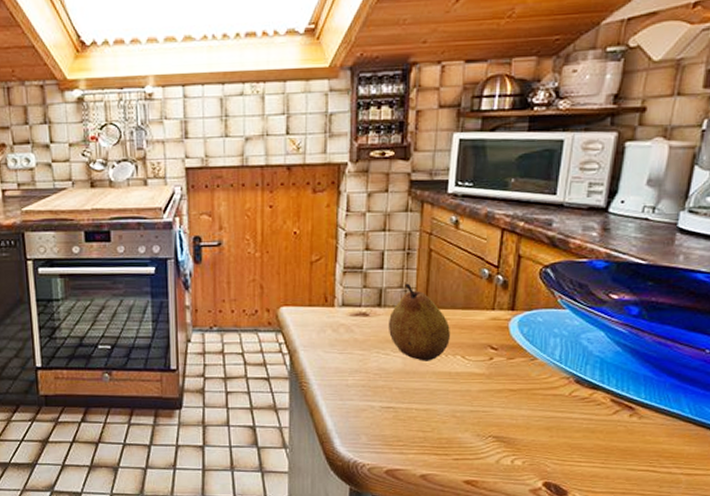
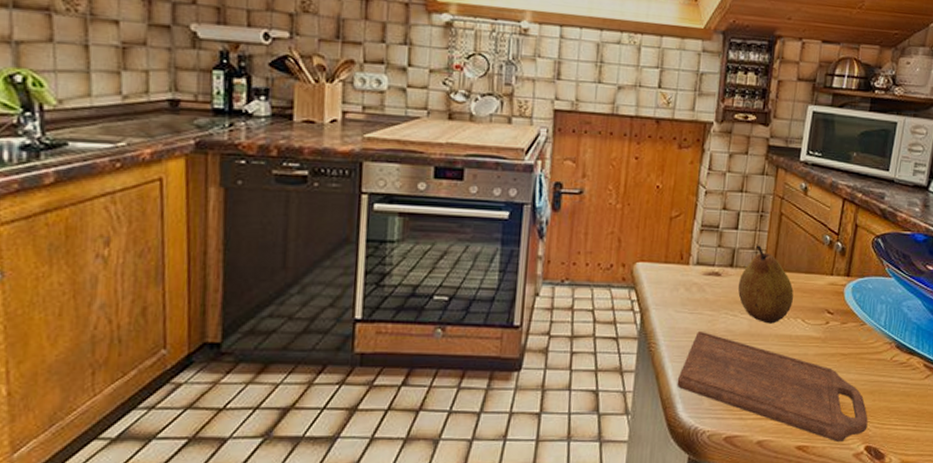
cutting board: none [332,370,545,477] -> present [677,330,868,442]

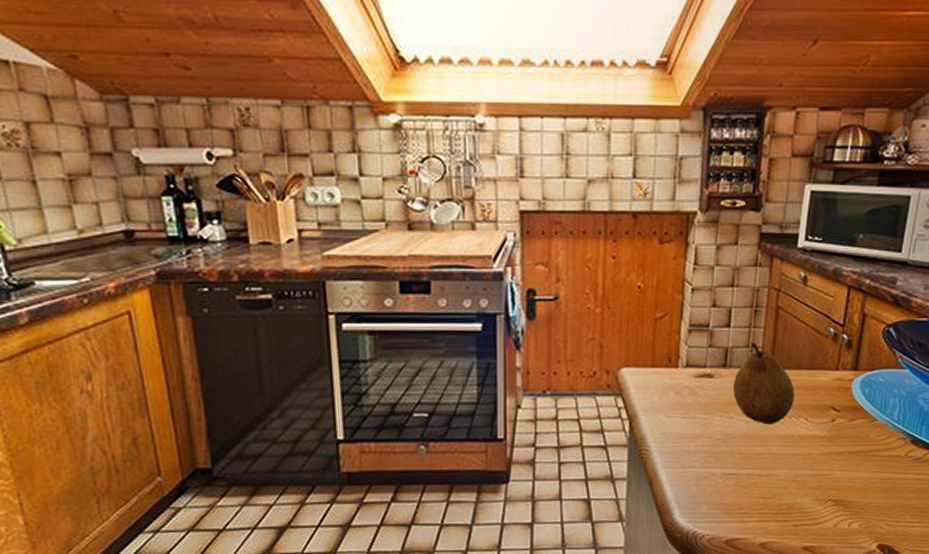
cutting board: present [677,330,868,442] -> none [672,435,880,541]

